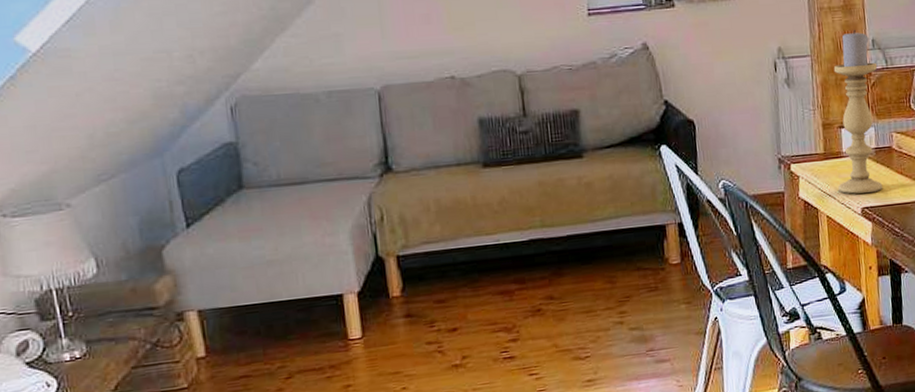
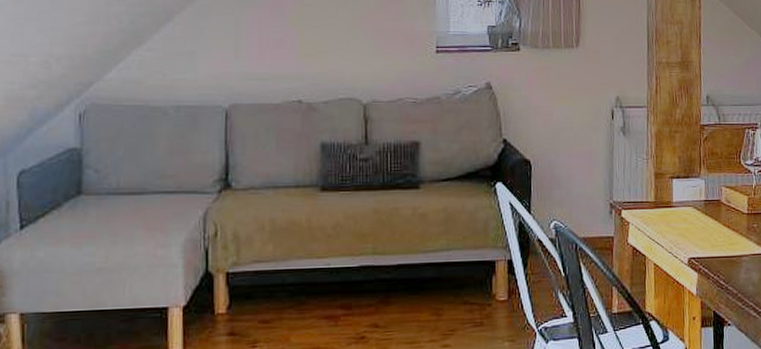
candle holder: present [833,29,883,194] -> none [667,85,710,244]

